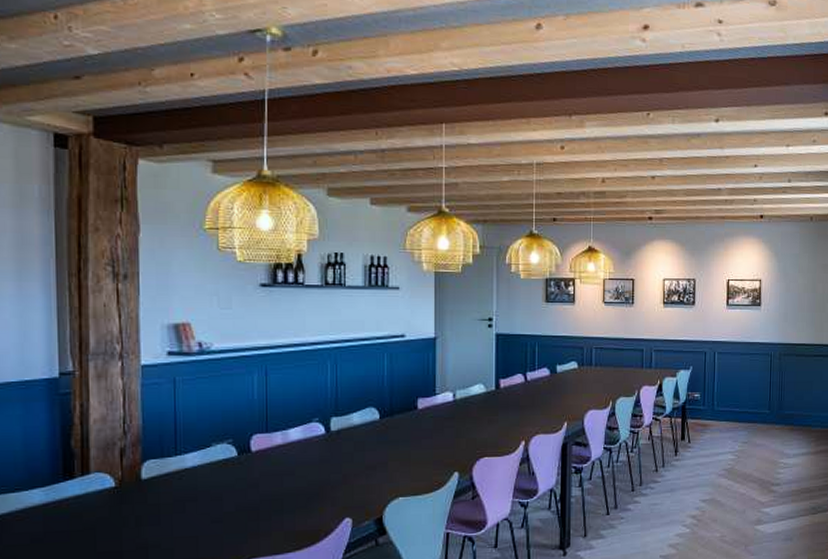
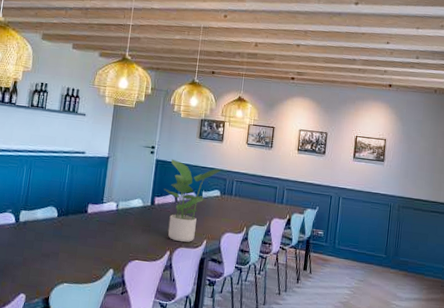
potted plant: none [509,330,577,429] -> present [164,158,222,243]

